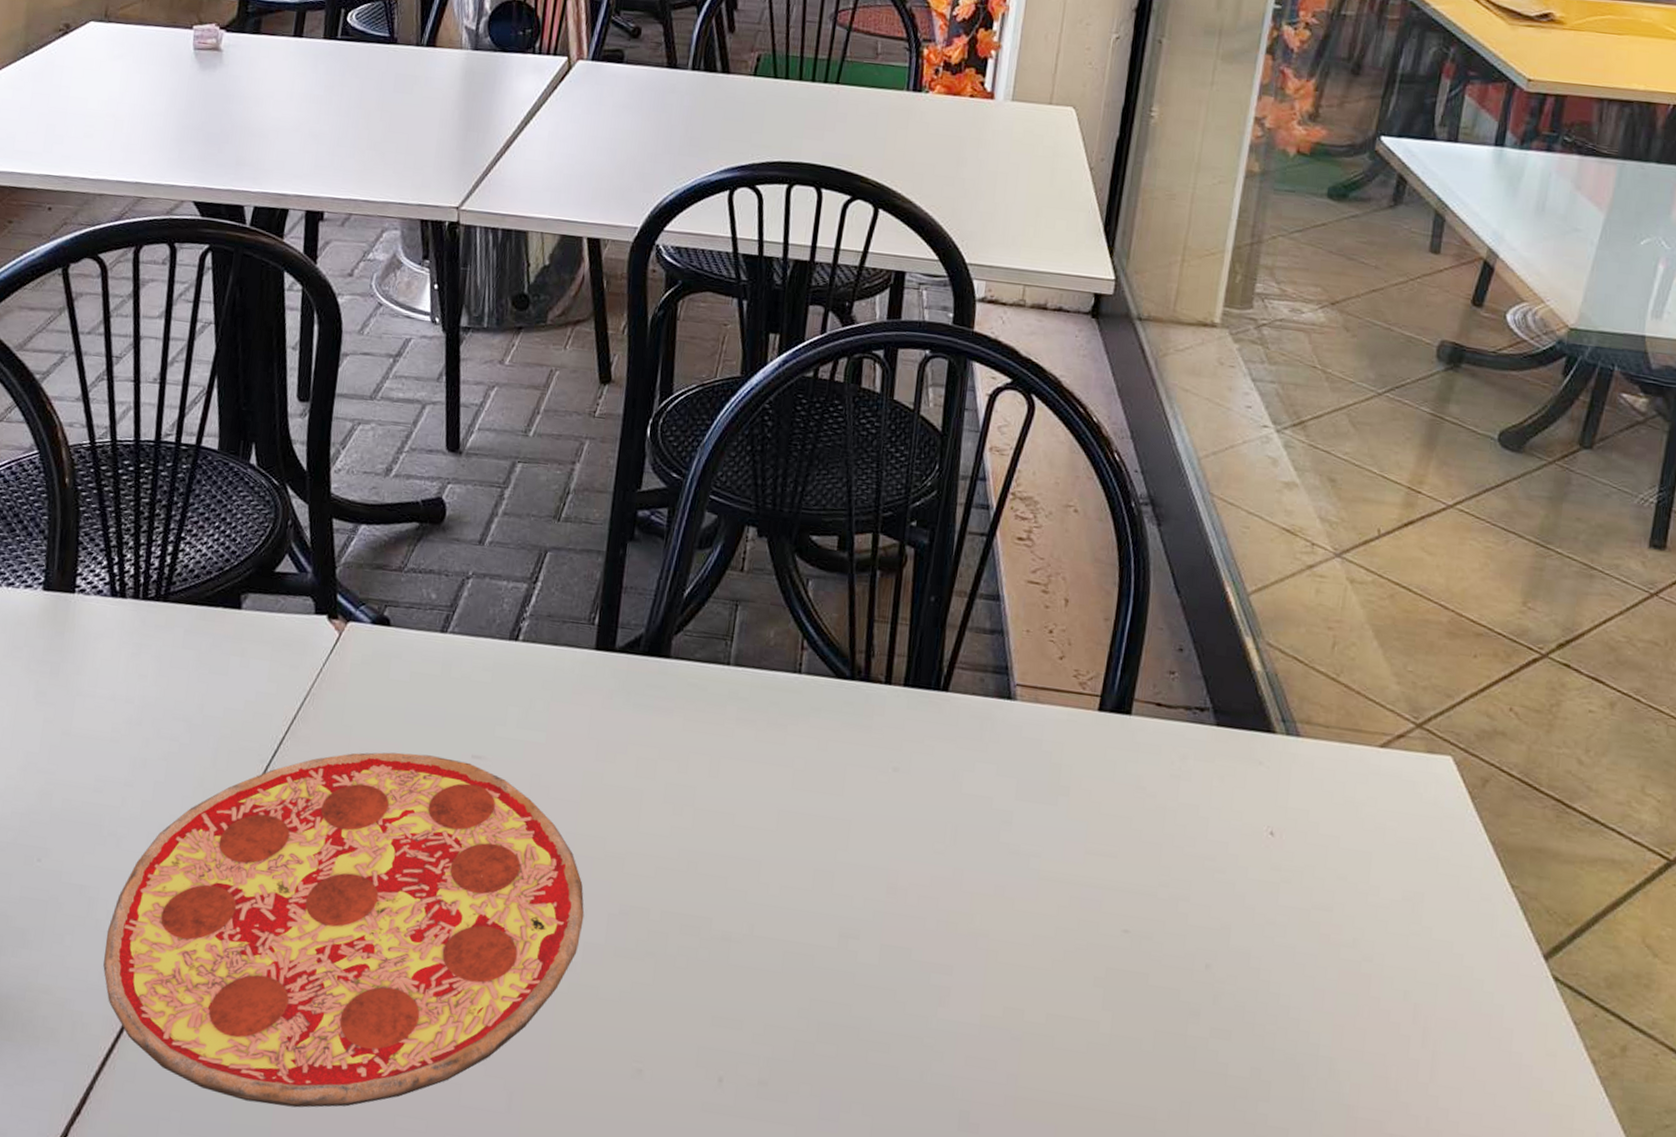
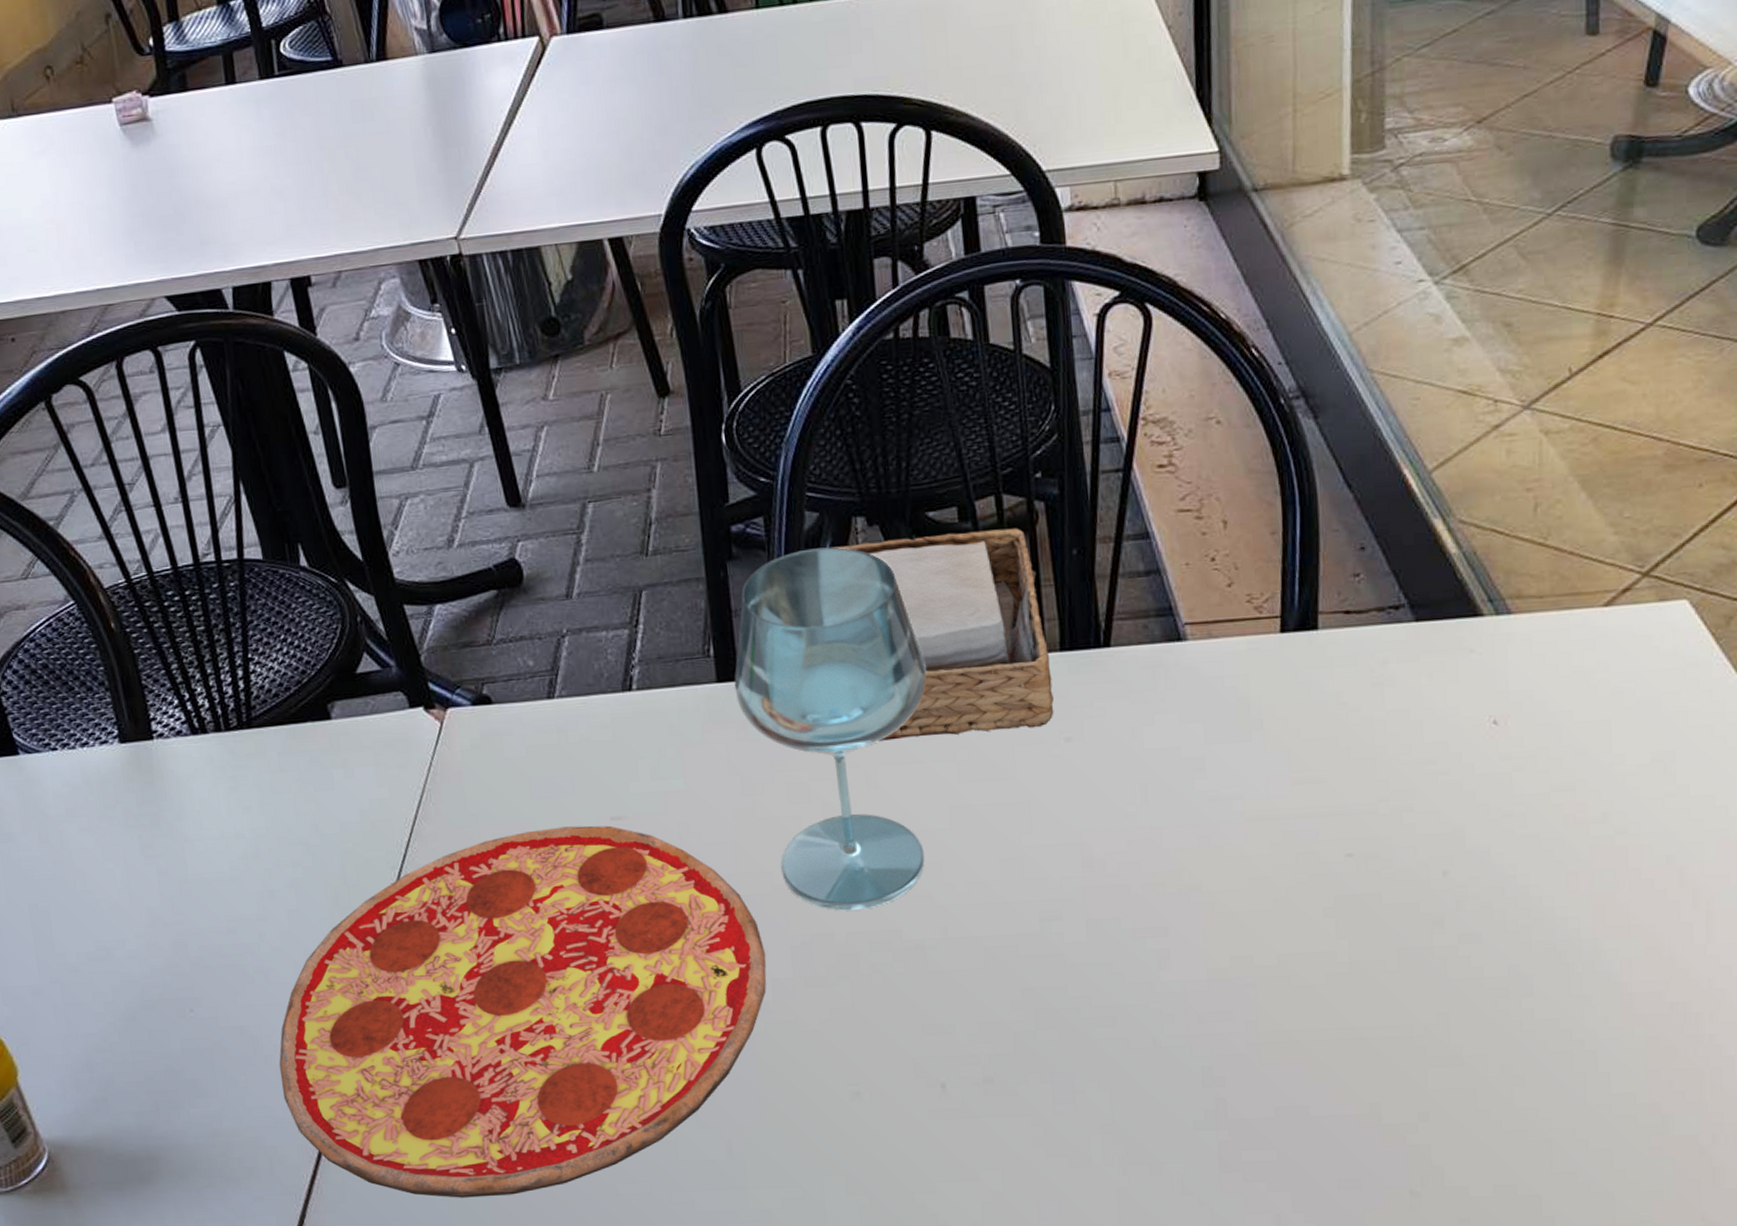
wine glass: none [609,545,784,892] -> present [734,547,927,911]
napkin holder: none [720,548,896,752] -> present [829,528,1054,741]

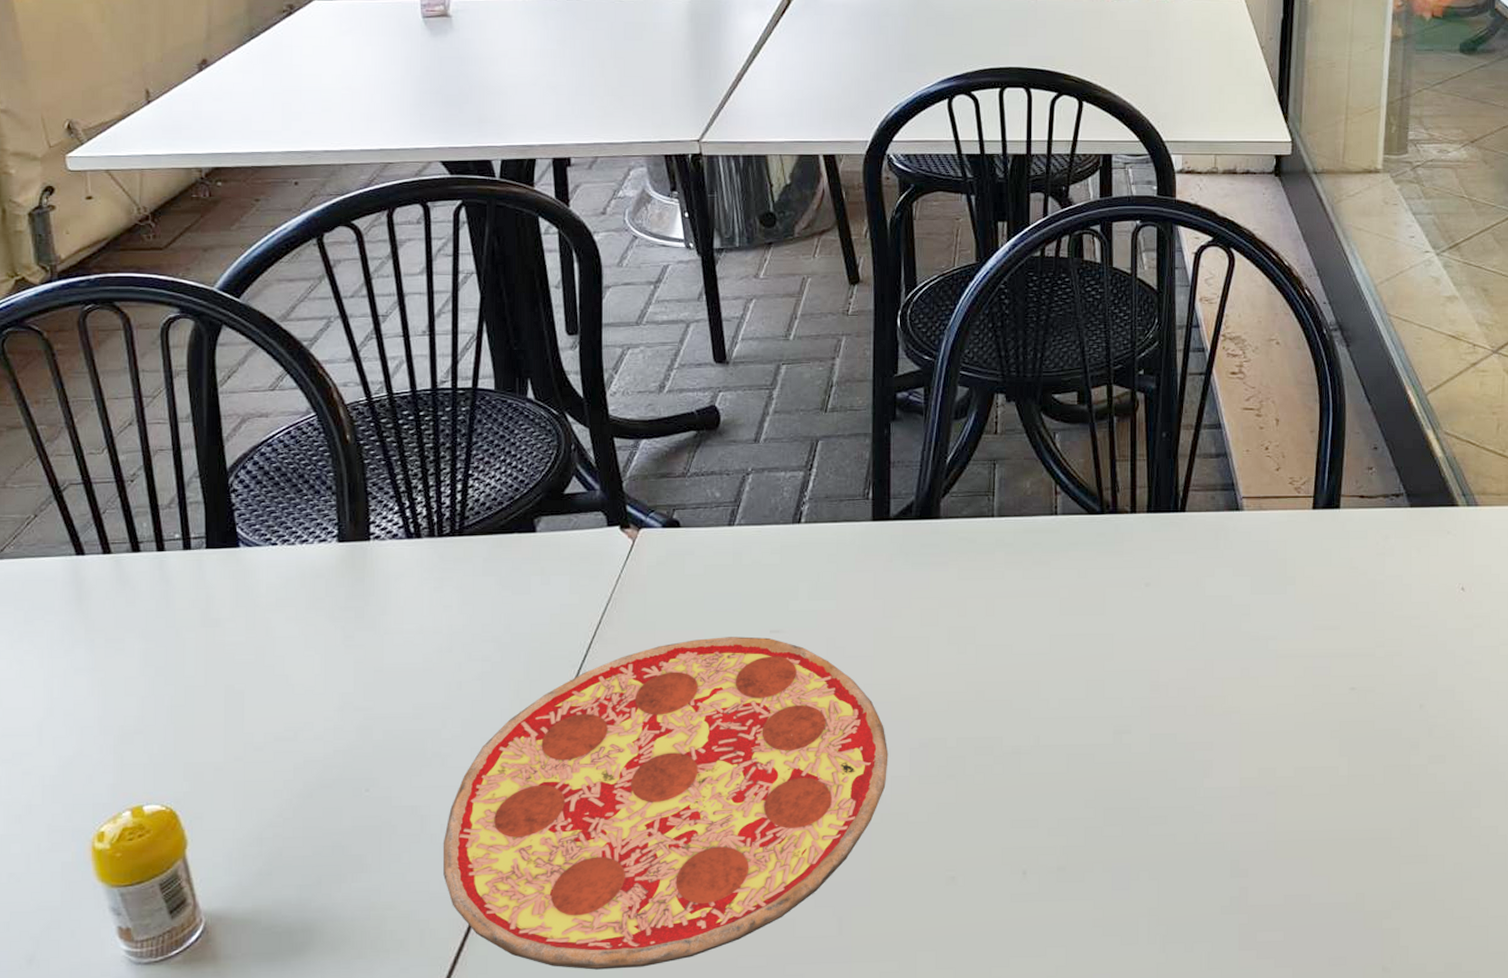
wine glass: present [734,547,927,911] -> none [886,416,1042,719]
napkin holder: present [829,528,1054,741] -> none [974,412,1139,577]

